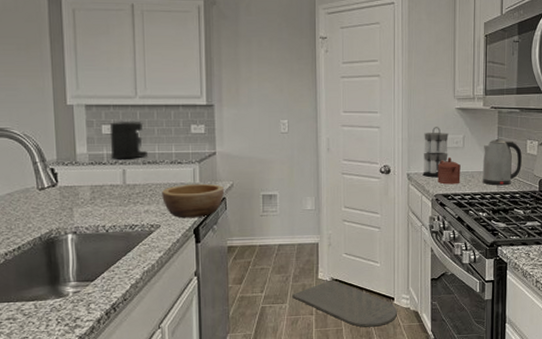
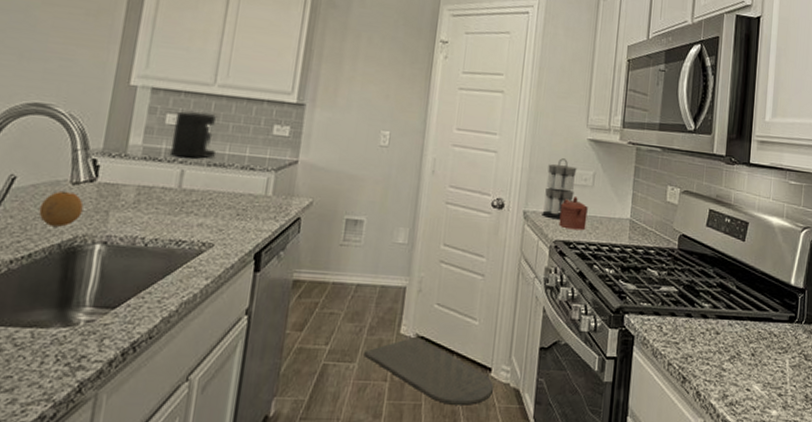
fruit: none [18,196,52,224] -> present [38,190,84,227]
bowl: present [162,183,224,219] -> none [222,196,301,240]
kettle: present [482,139,522,186] -> none [611,180,661,238]

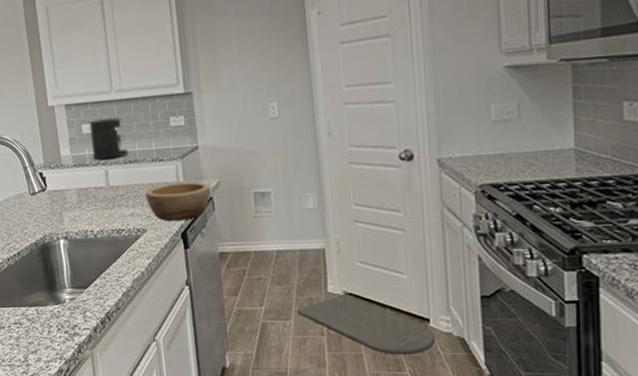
fruit: present [38,190,84,227] -> none [14,201,44,230]
bowl: none [222,196,301,240] -> present [145,182,211,222]
spice rack: present [542,158,577,220] -> none [458,94,496,163]
teapot: present [559,197,588,231] -> none [481,134,517,171]

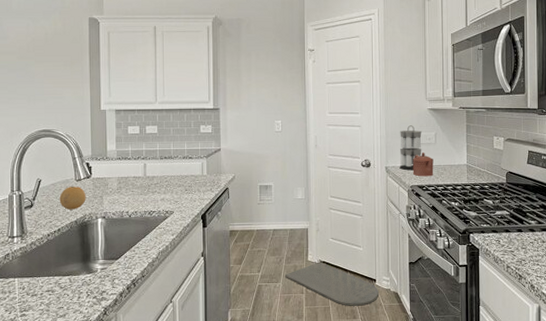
fruit: none [14,201,44,230] -> present [59,186,86,210]
coffee maker: present [90,117,128,160] -> none [134,122,164,155]
bowl: present [145,182,211,222] -> none [176,175,227,206]
spice rack: none [458,94,496,163] -> present [399,125,422,171]
teapot: none [481,134,517,171] -> present [413,152,434,177]

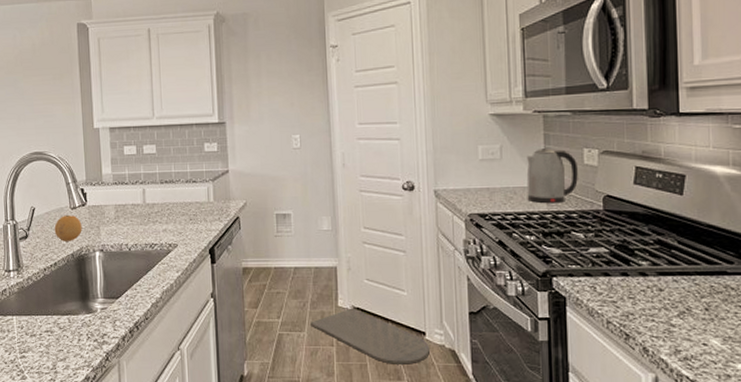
spice rack: present [399,125,422,171] -> none [452,136,483,195]
teapot: present [413,152,434,177] -> none [470,171,500,203]
kettle: none [453,136,489,178] -> present [526,148,578,204]

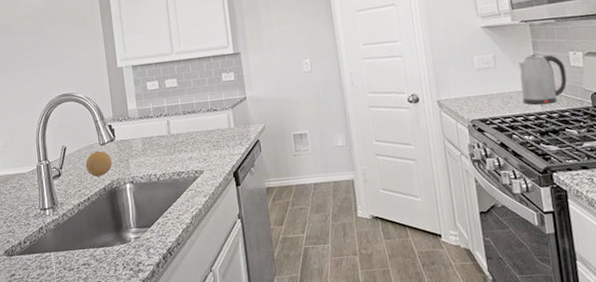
door mat: present [310,308,430,365] -> none [333,217,447,268]

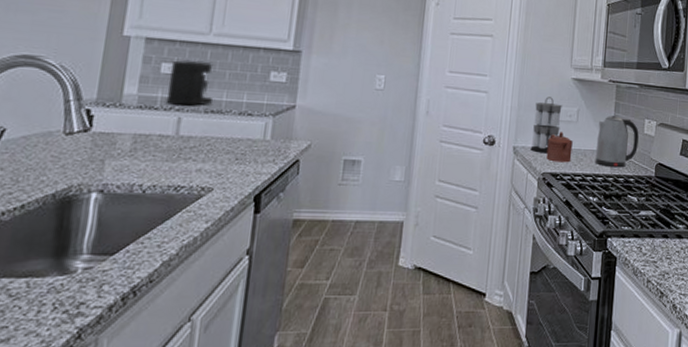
fruit: present [85,151,112,177] -> none [30,141,78,177]
coffee maker: none [153,75,187,112] -> present [166,60,212,106]
spice rack: none [450,48,480,103] -> present [530,97,562,154]
teapot: none [469,79,498,109] -> present [546,132,573,163]

